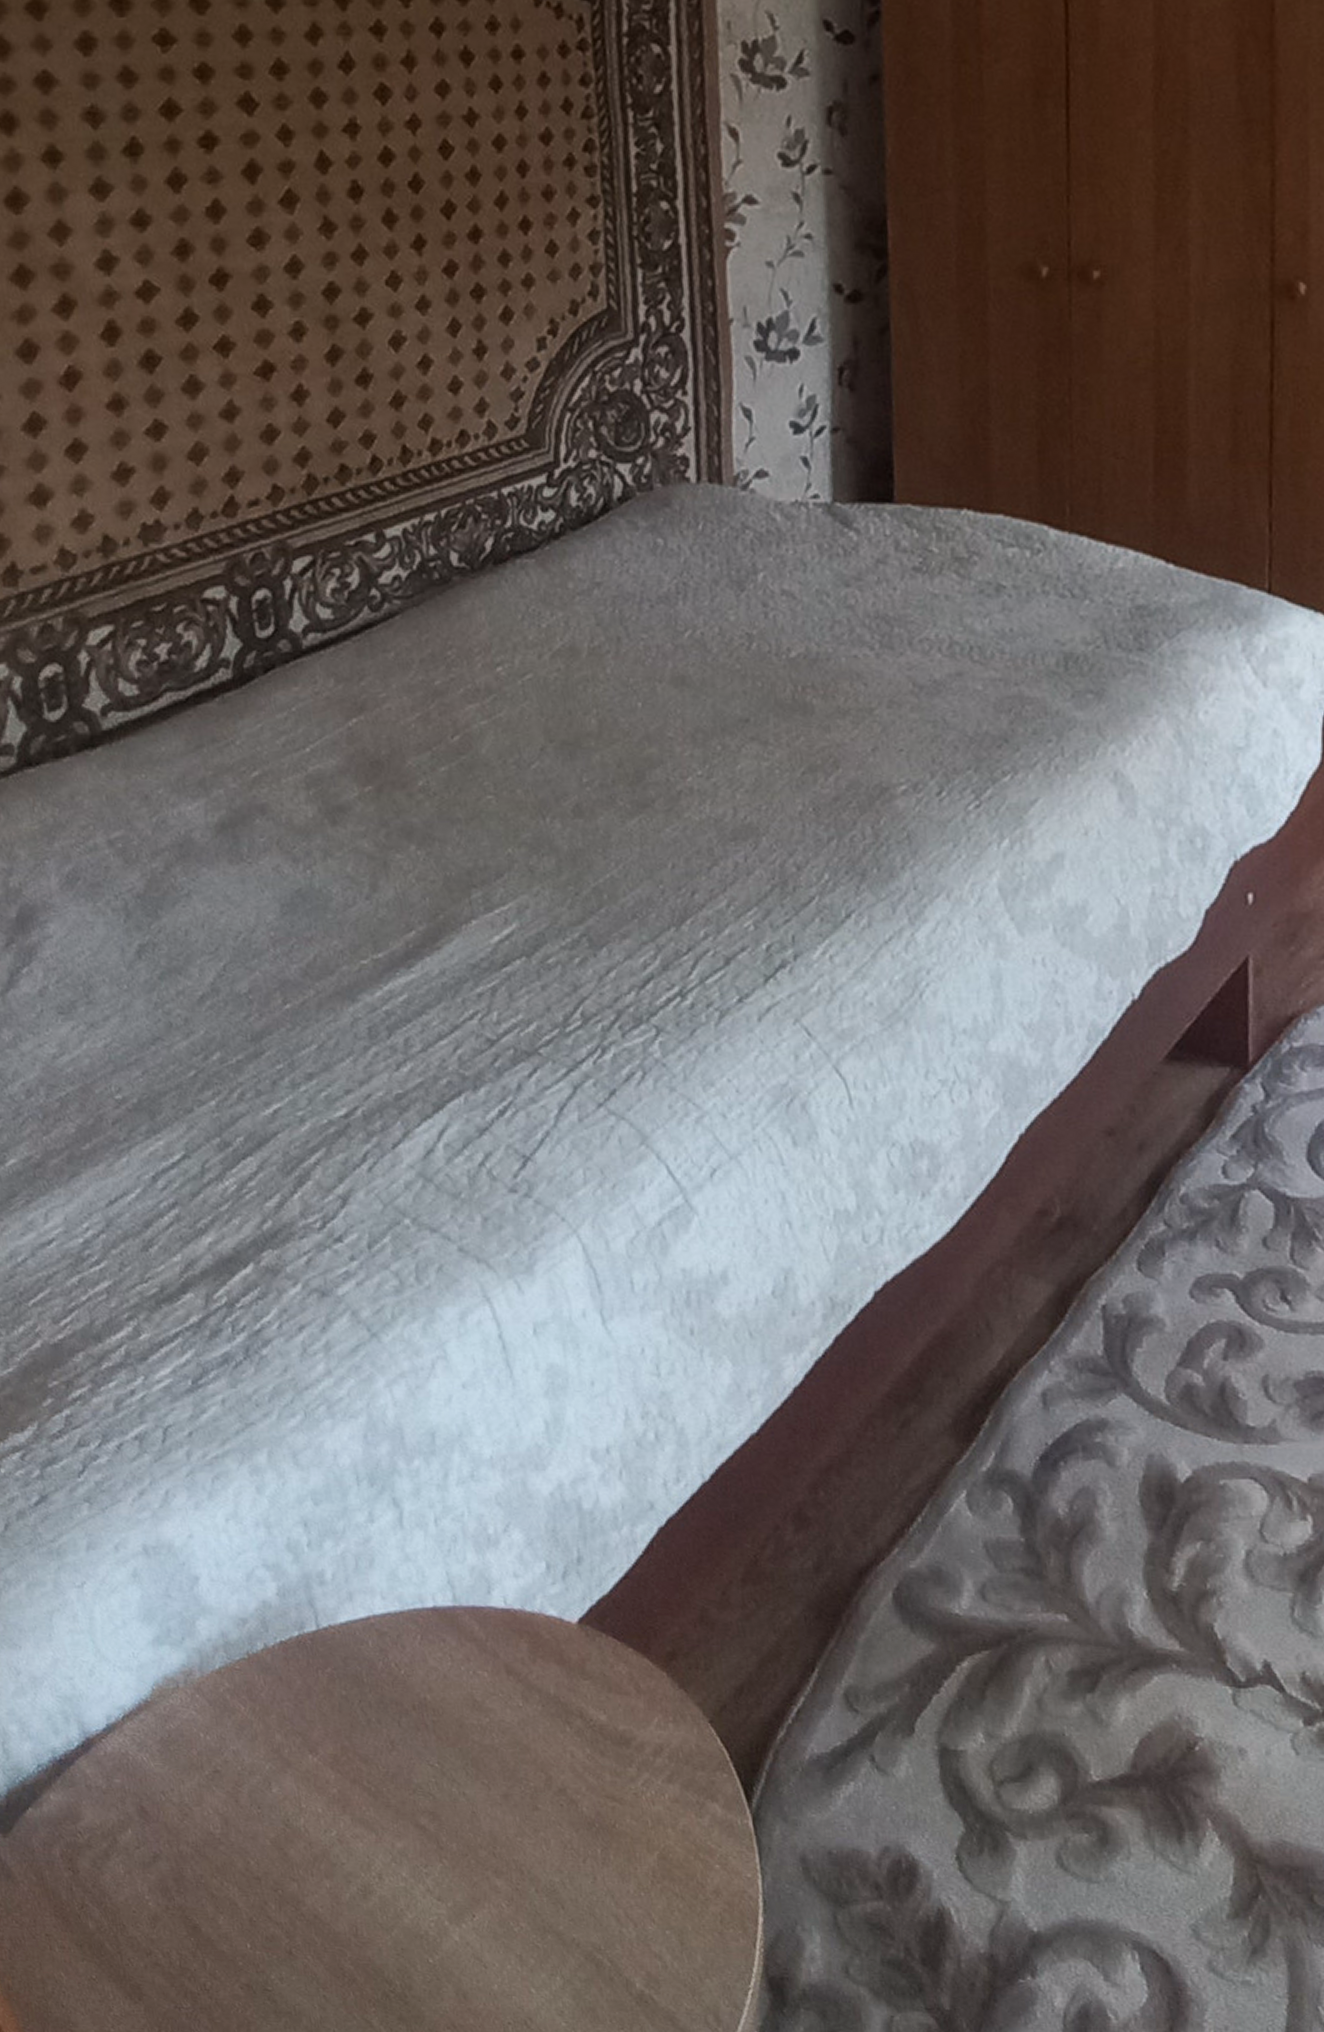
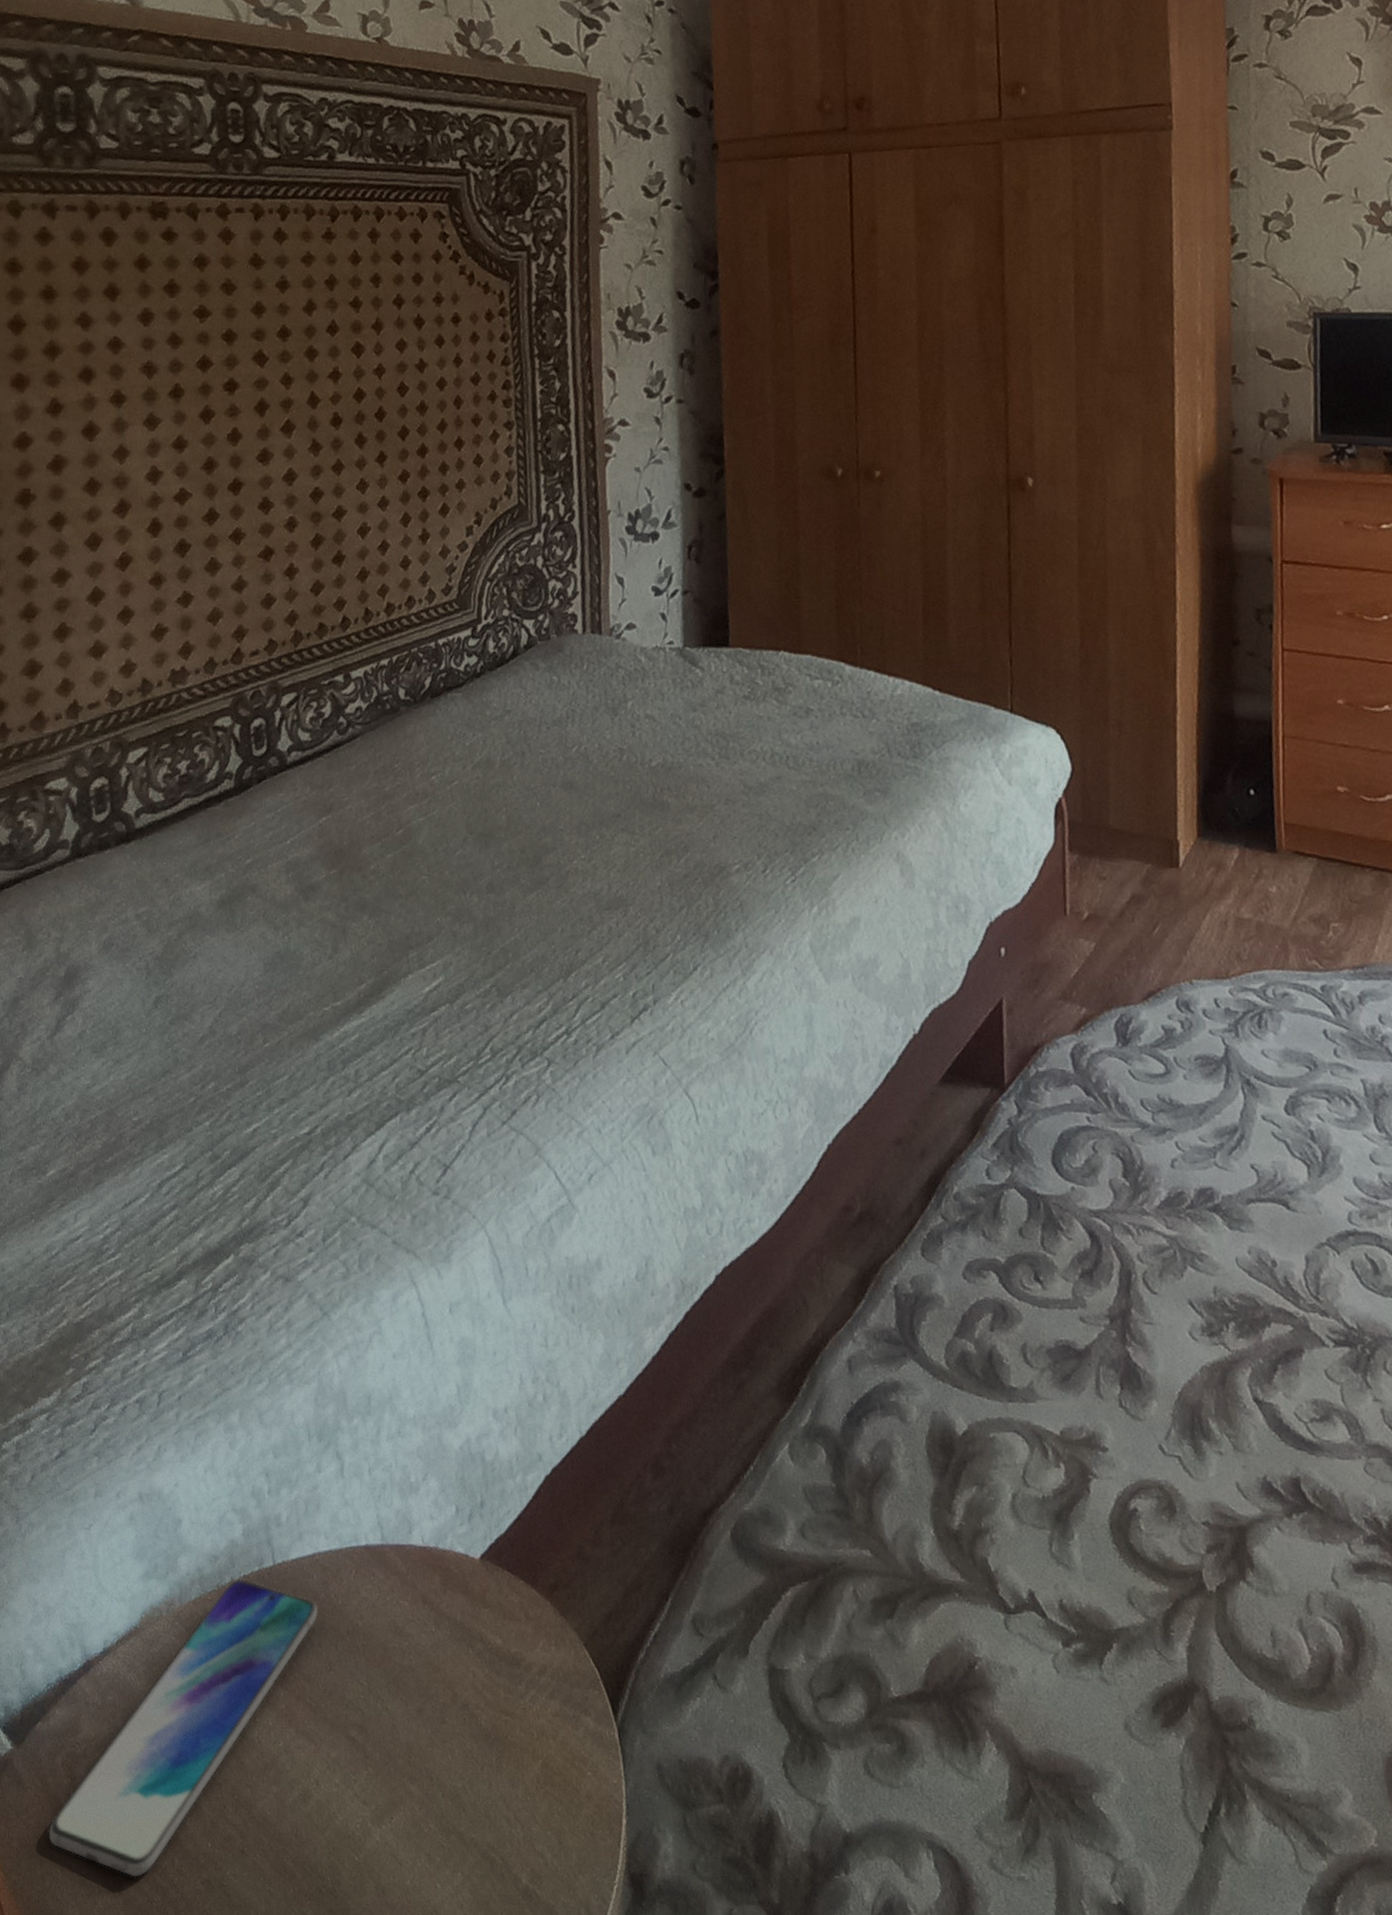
smartphone: none [47,1644,376,1982] -> present [48,1578,319,1878]

